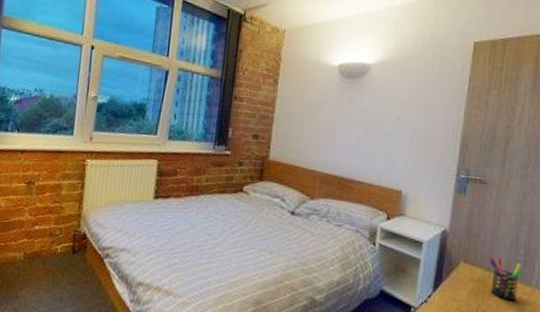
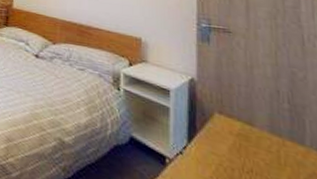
pen holder: present [489,256,522,302] -> none [247,109,291,161]

